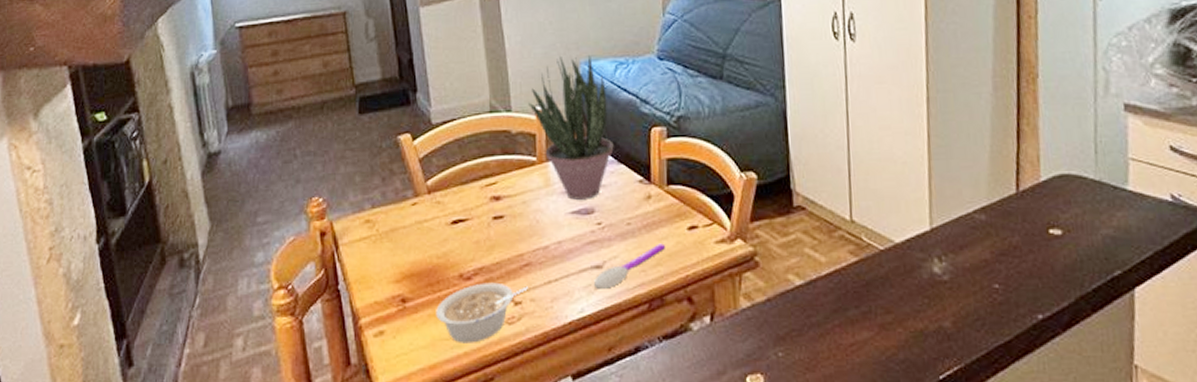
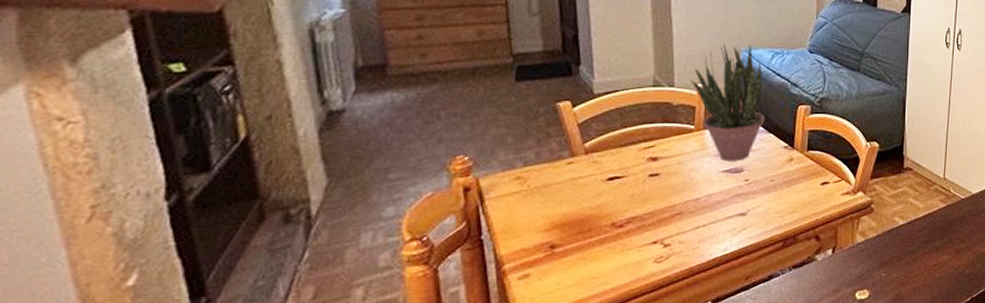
legume: present [436,282,528,343] -> none [585,229,678,281]
spoon: present [594,243,665,289] -> none [738,195,801,232]

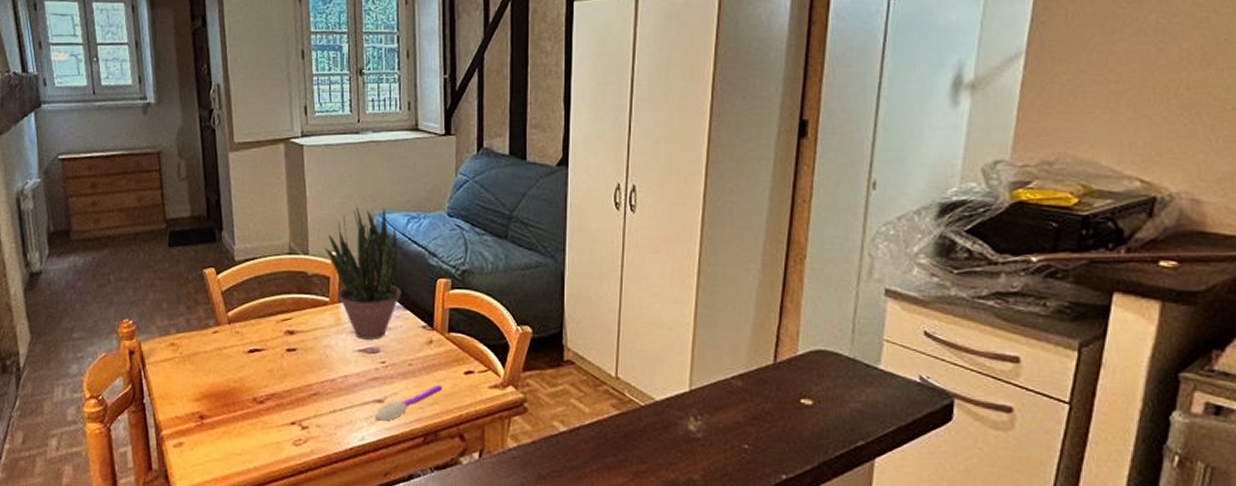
spoon: none [738,195,801,232] -> present [375,384,442,421]

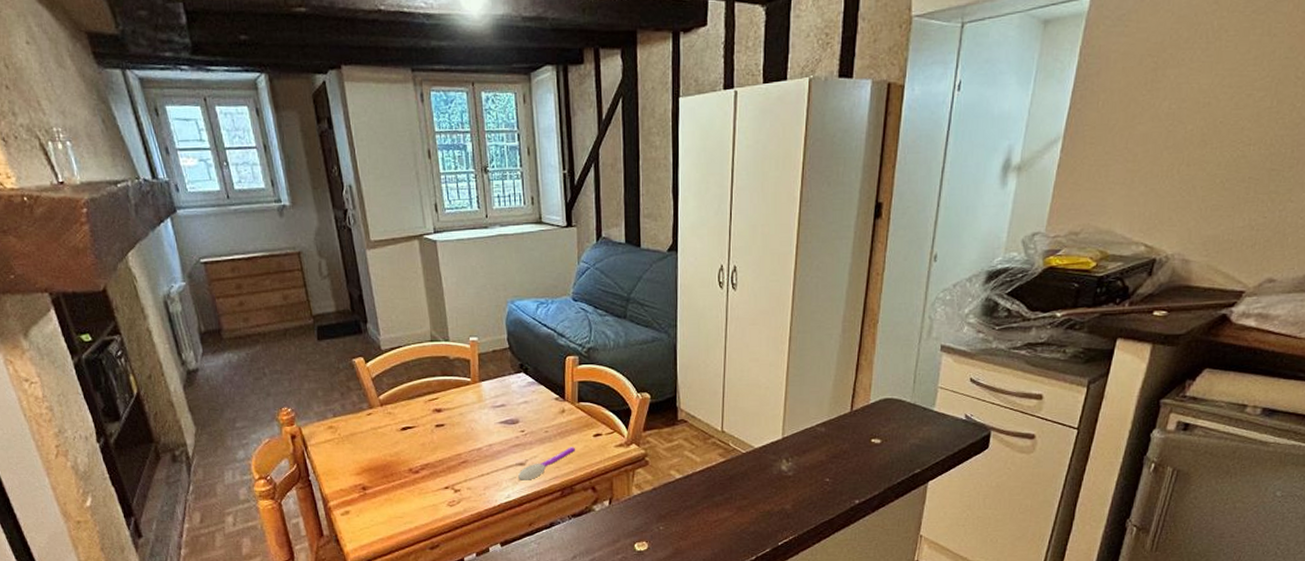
potted plant: present [325,206,401,340] -> none [463,295,535,412]

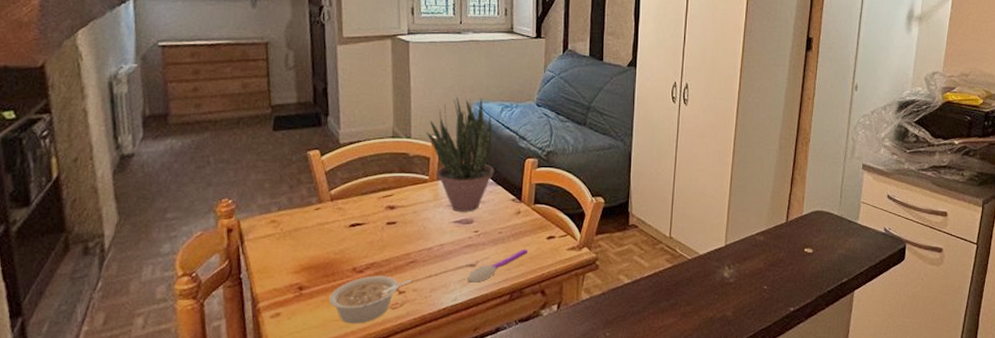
legume: none [391,475,465,520] -> present [329,275,412,324]
potted plant: none [463,295,535,412] -> present [426,96,494,212]

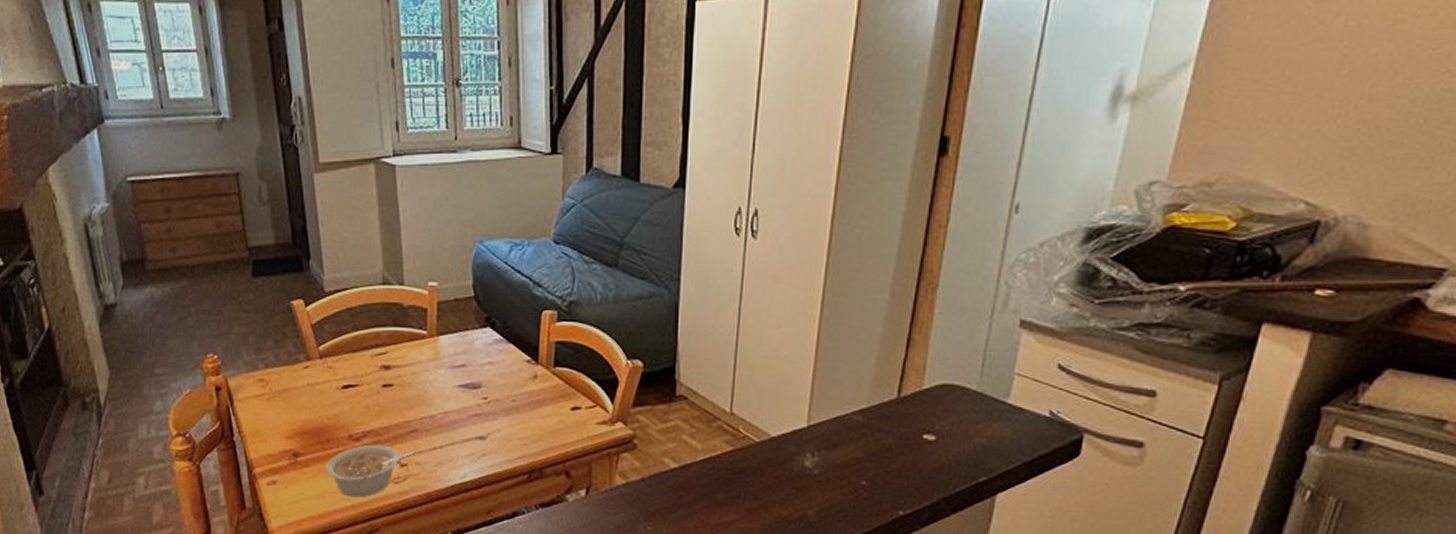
potted plant: present [426,96,494,212] -> none [421,232,504,375]
spoon: present [468,249,527,283] -> none [477,421,547,458]

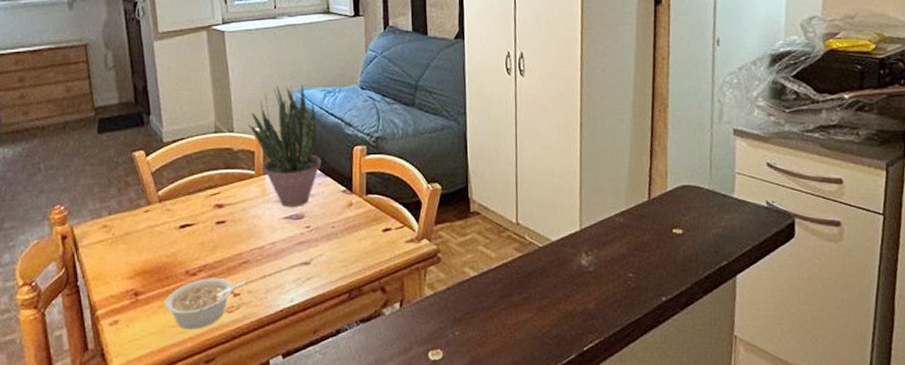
potted plant: none [421,232,504,375] -> present [248,85,322,207]

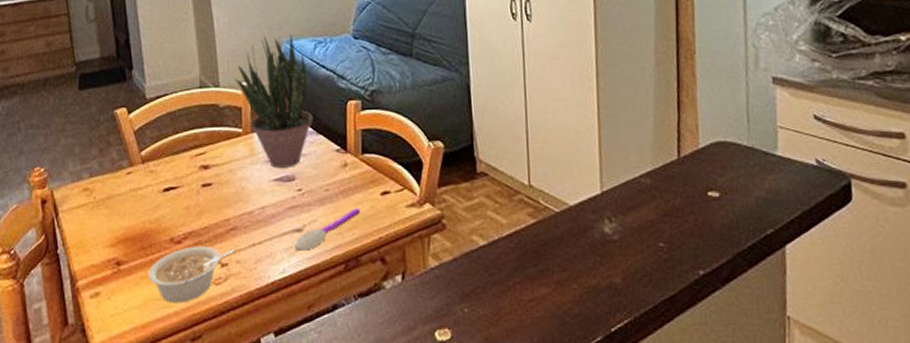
spoon: none [303,243,363,282] -> present [295,208,360,251]

